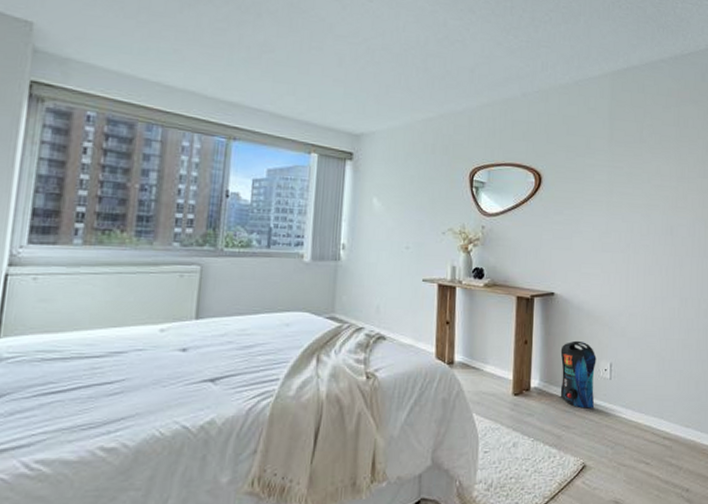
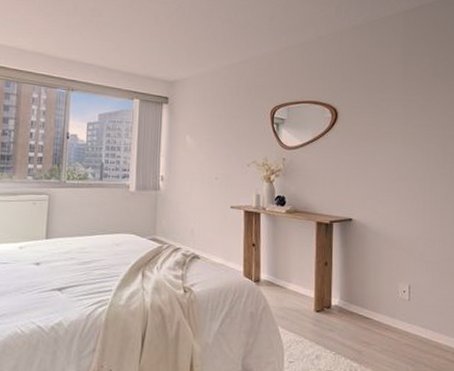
pouch: present [560,340,597,409] -> none [359,263,395,327]

